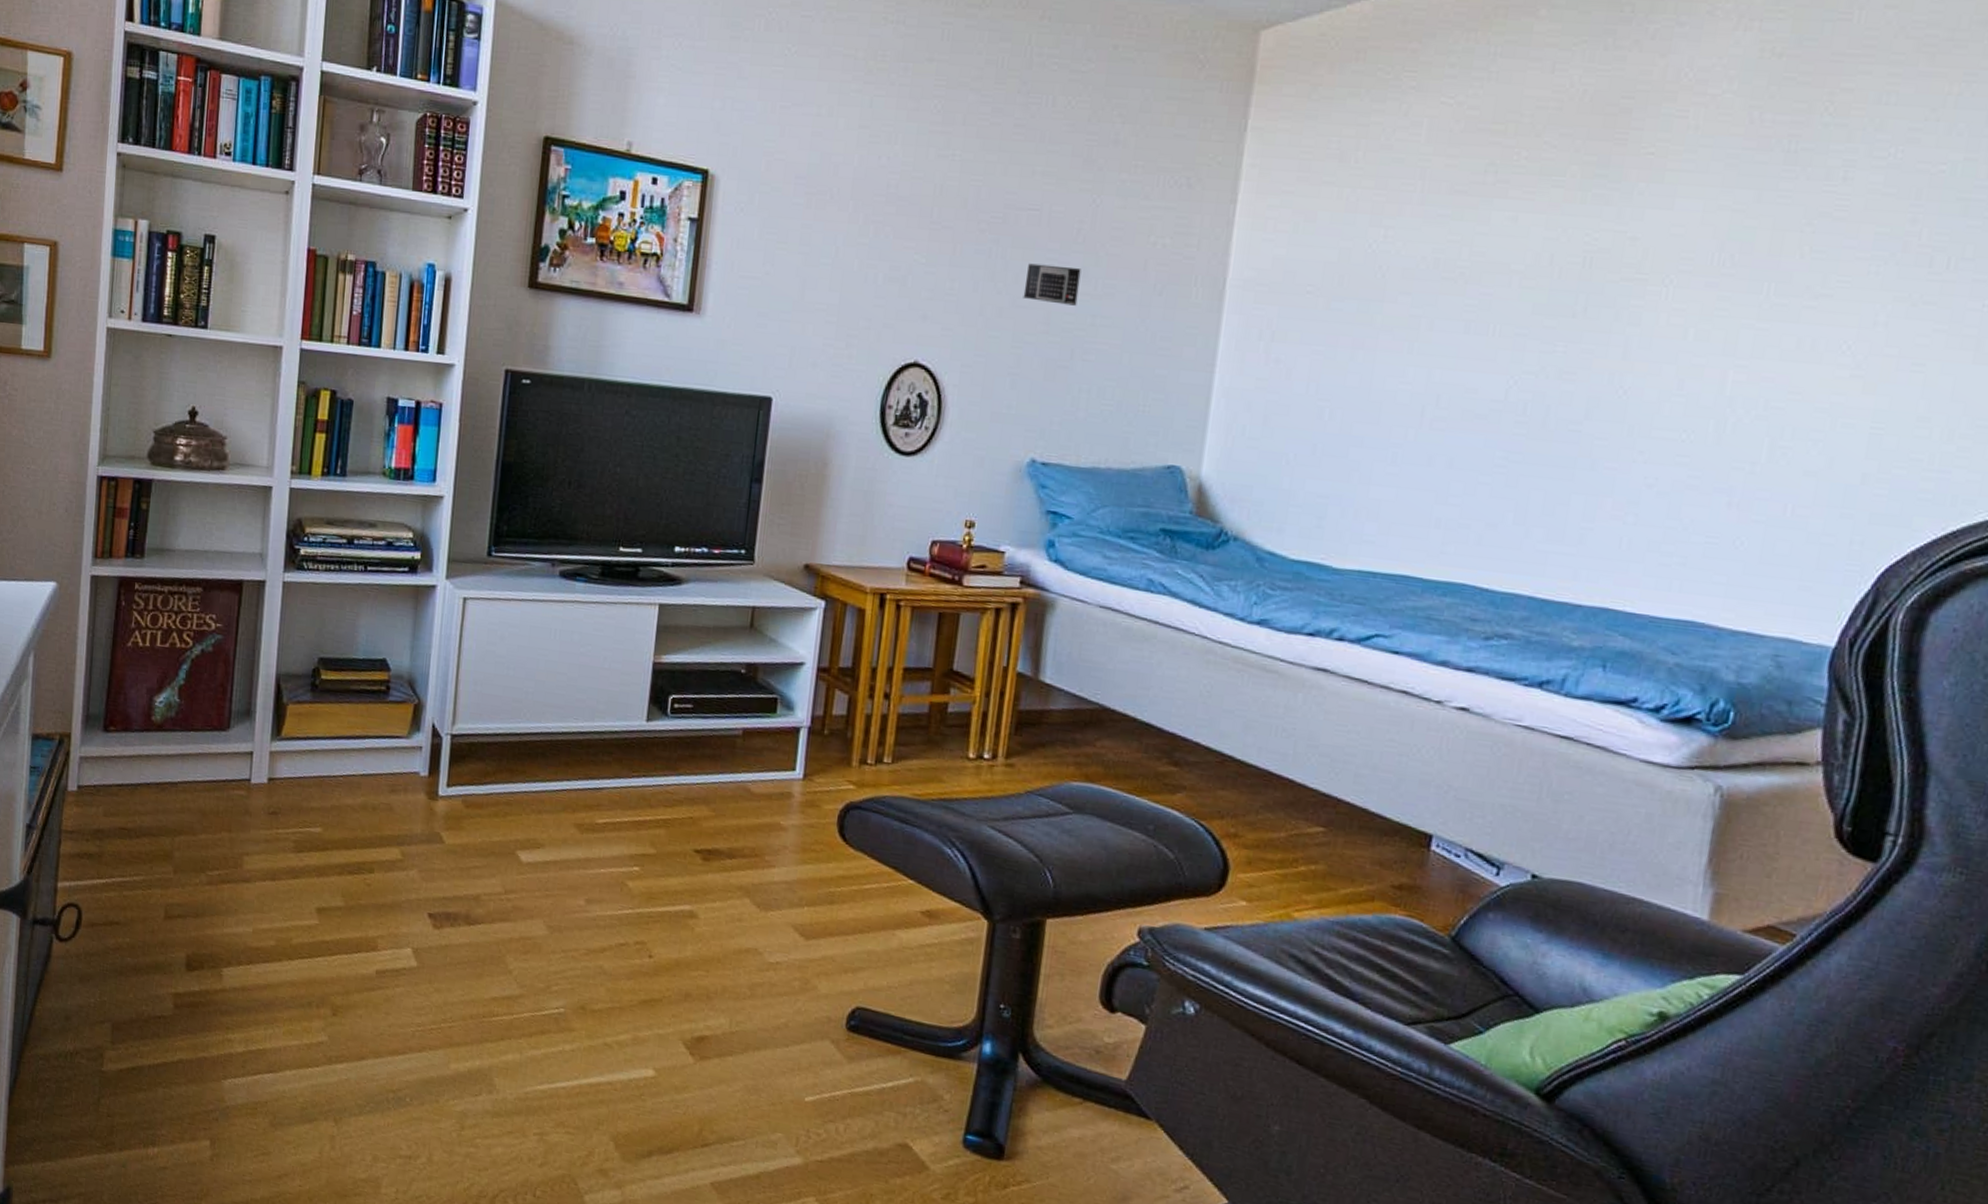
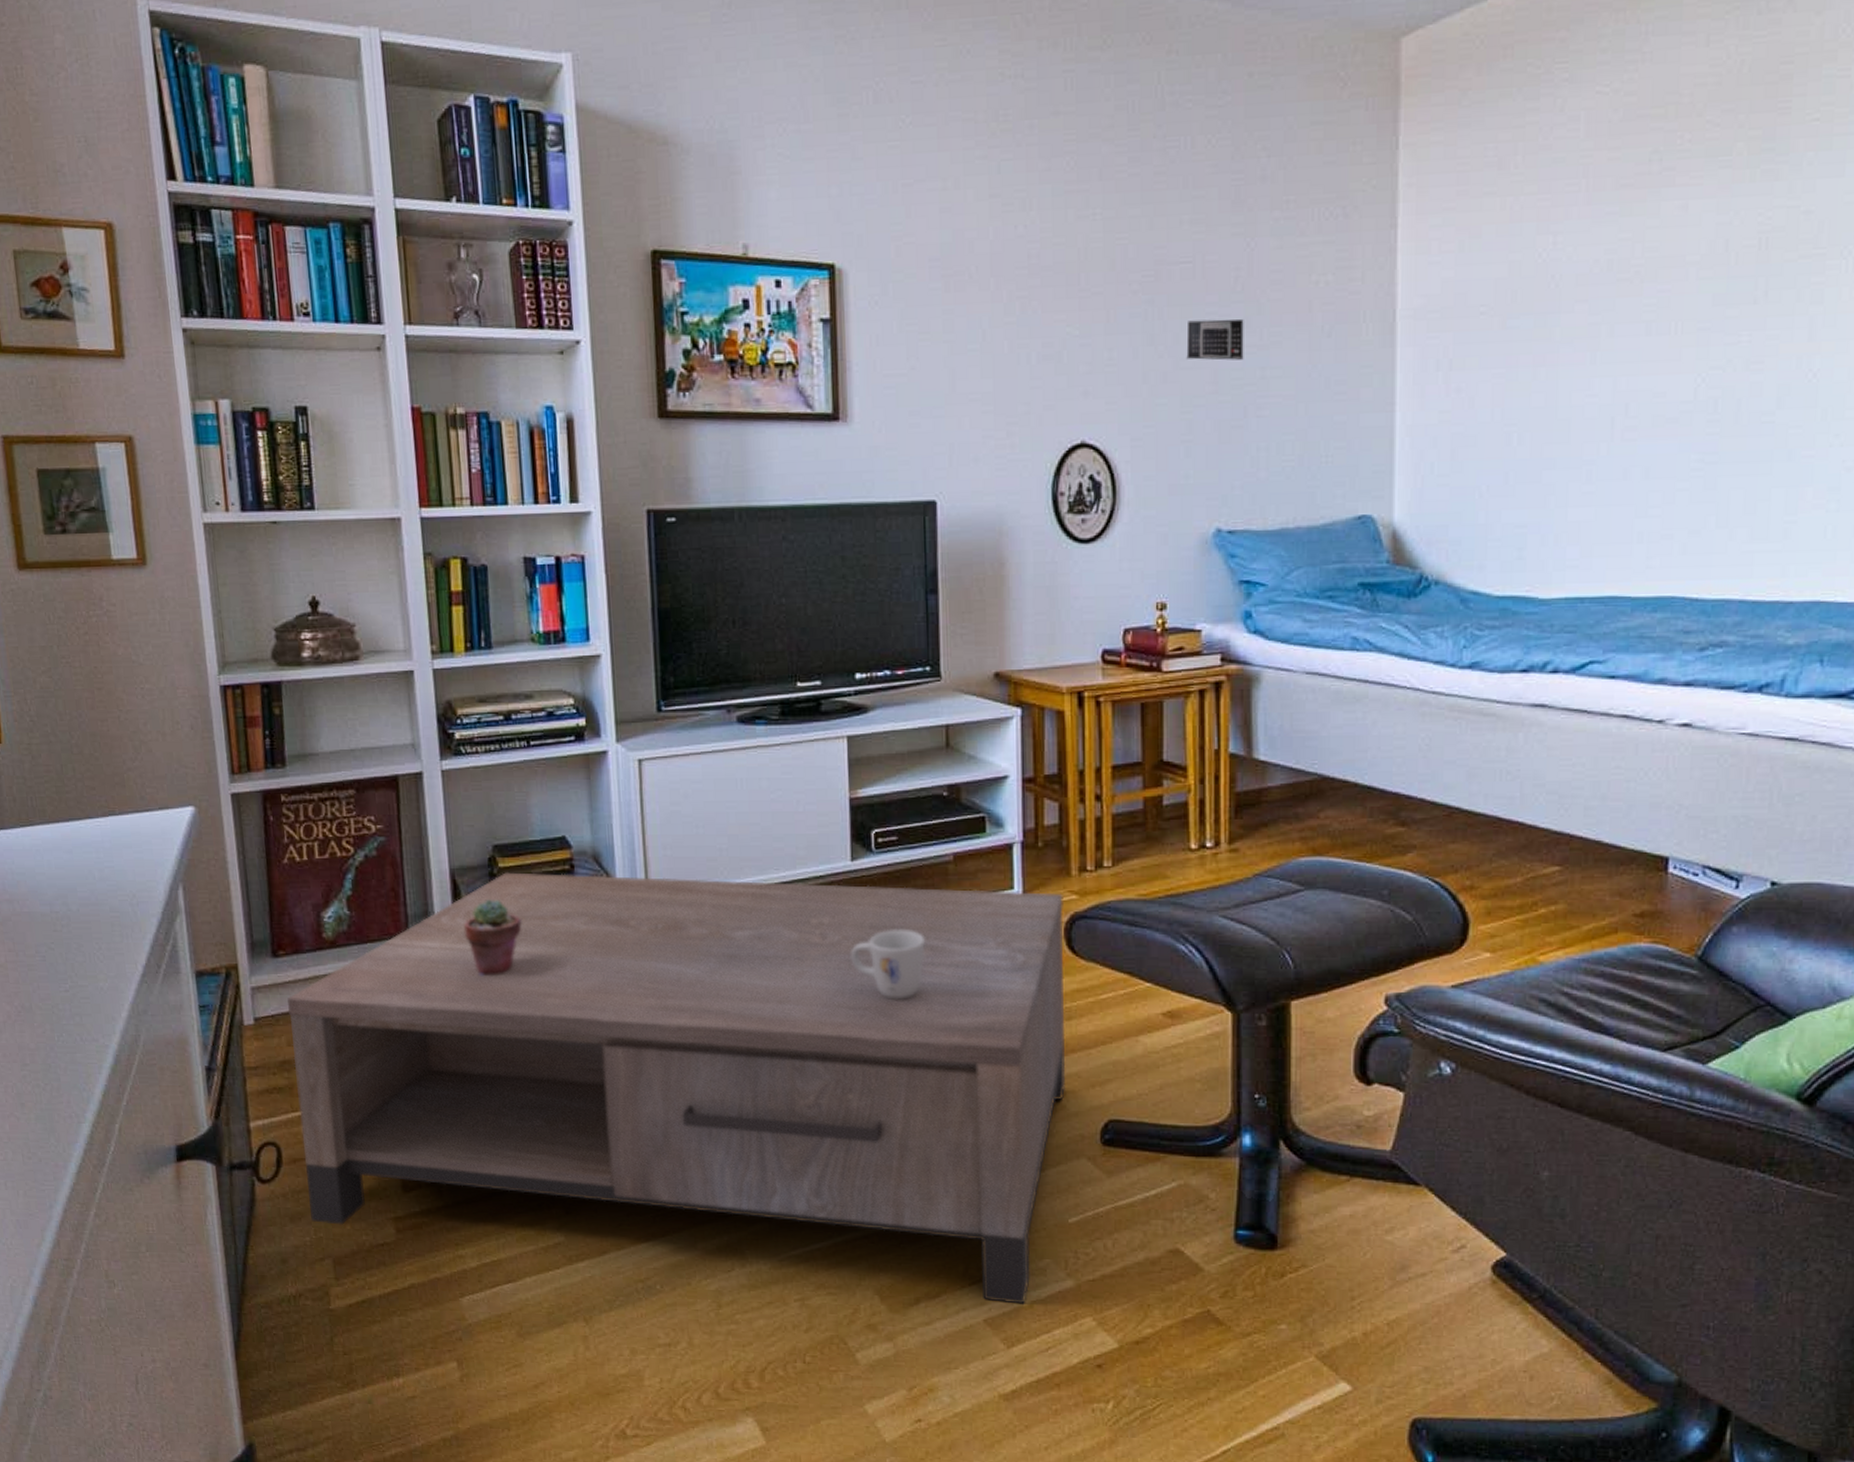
coffee table: none [98,684,841,1174] -> present [287,872,1065,1304]
potted succulent: none [281,707,334,780] -> present [464,899,522,976]
mug: none [633,792,705,860] -> present [851,930,925,1000]

